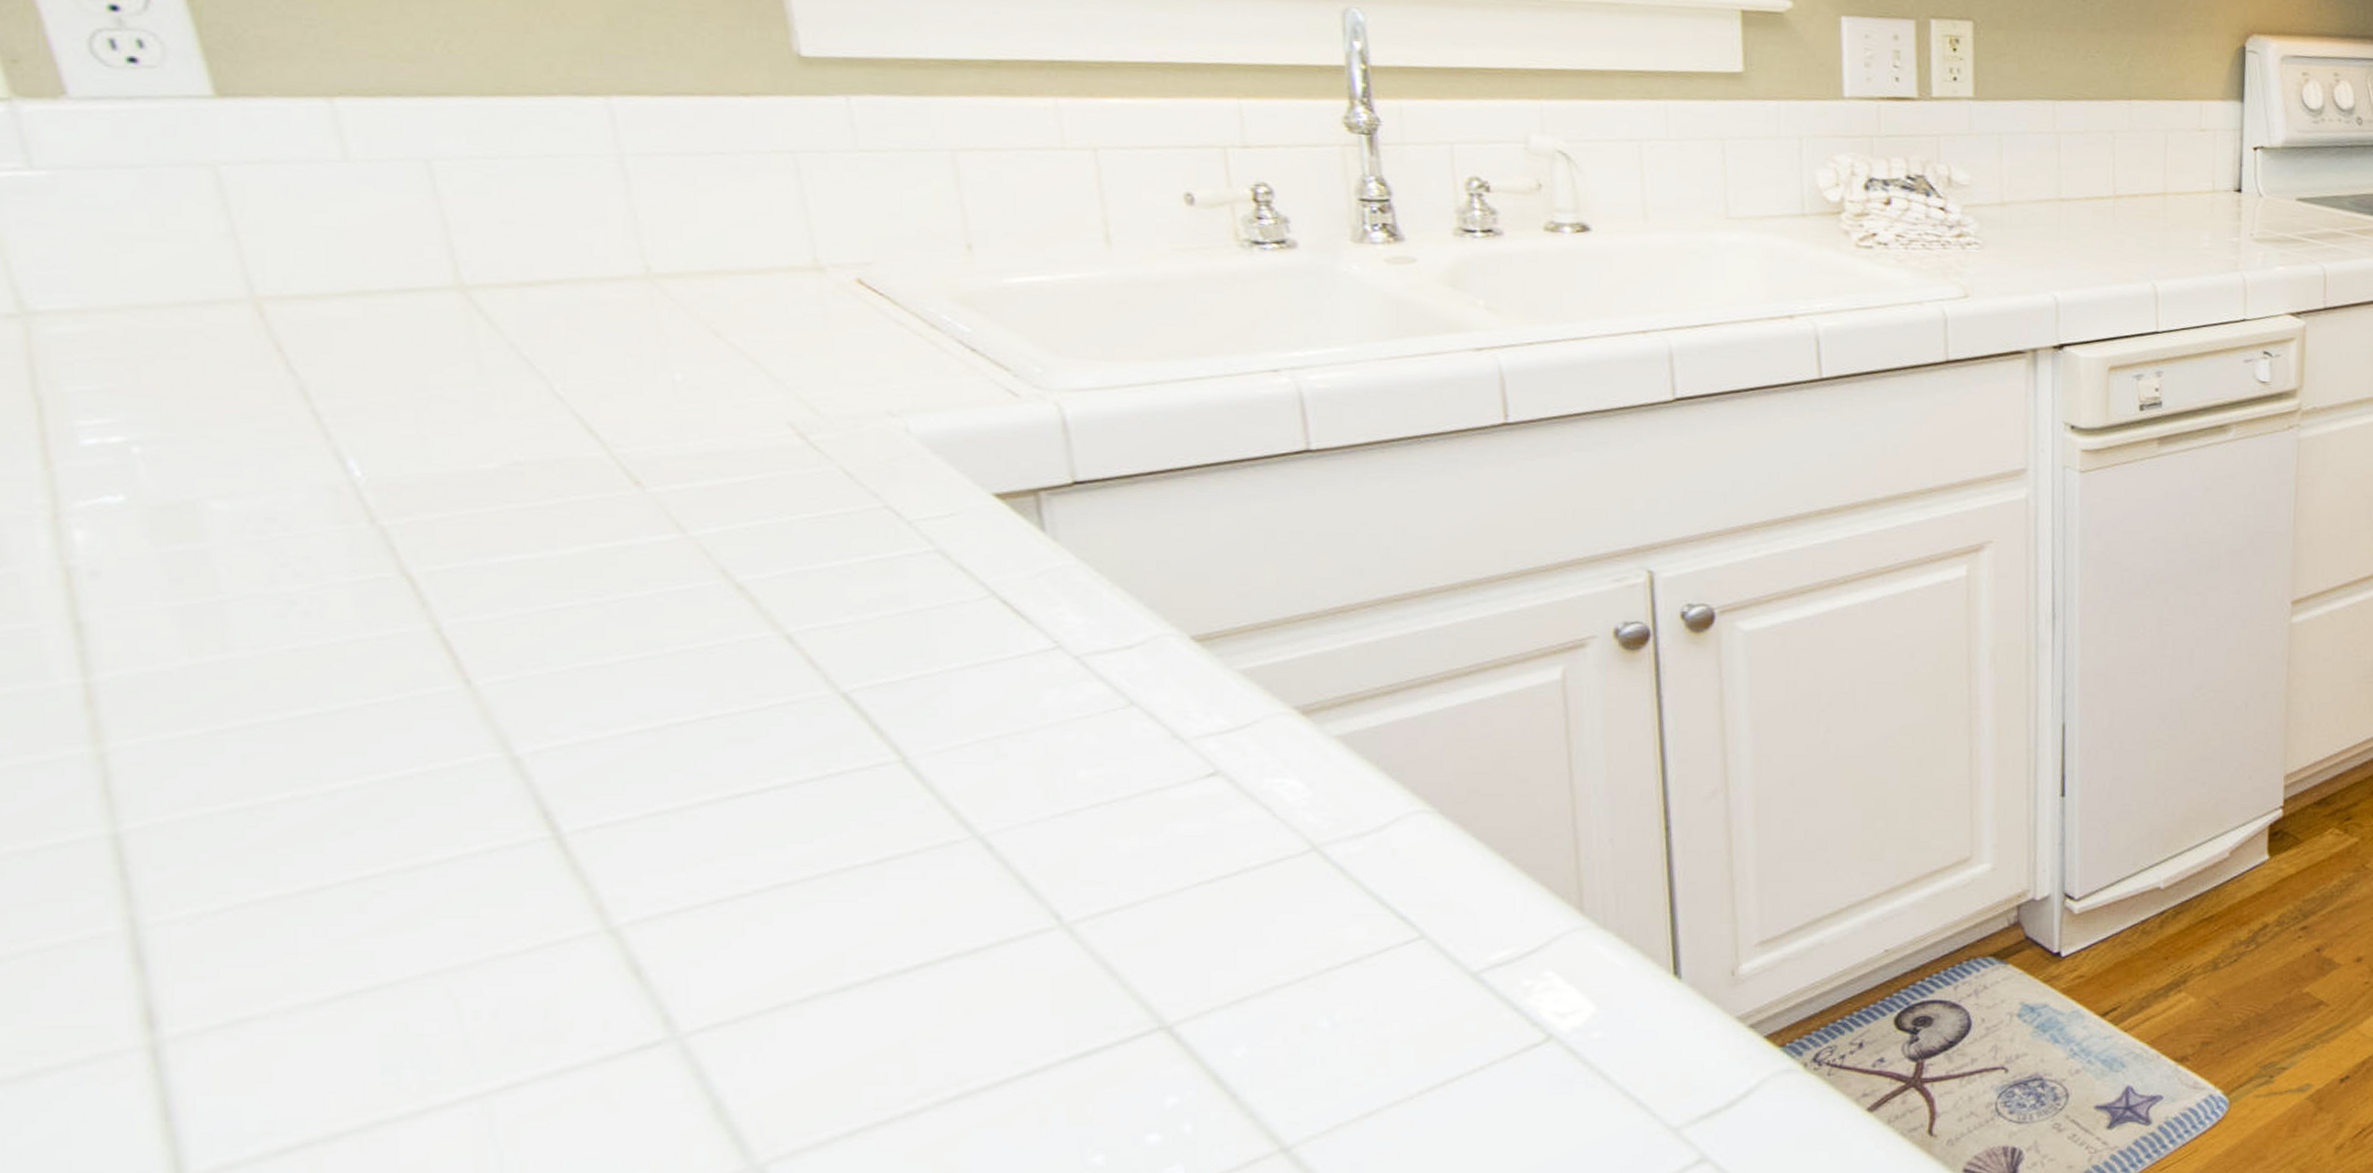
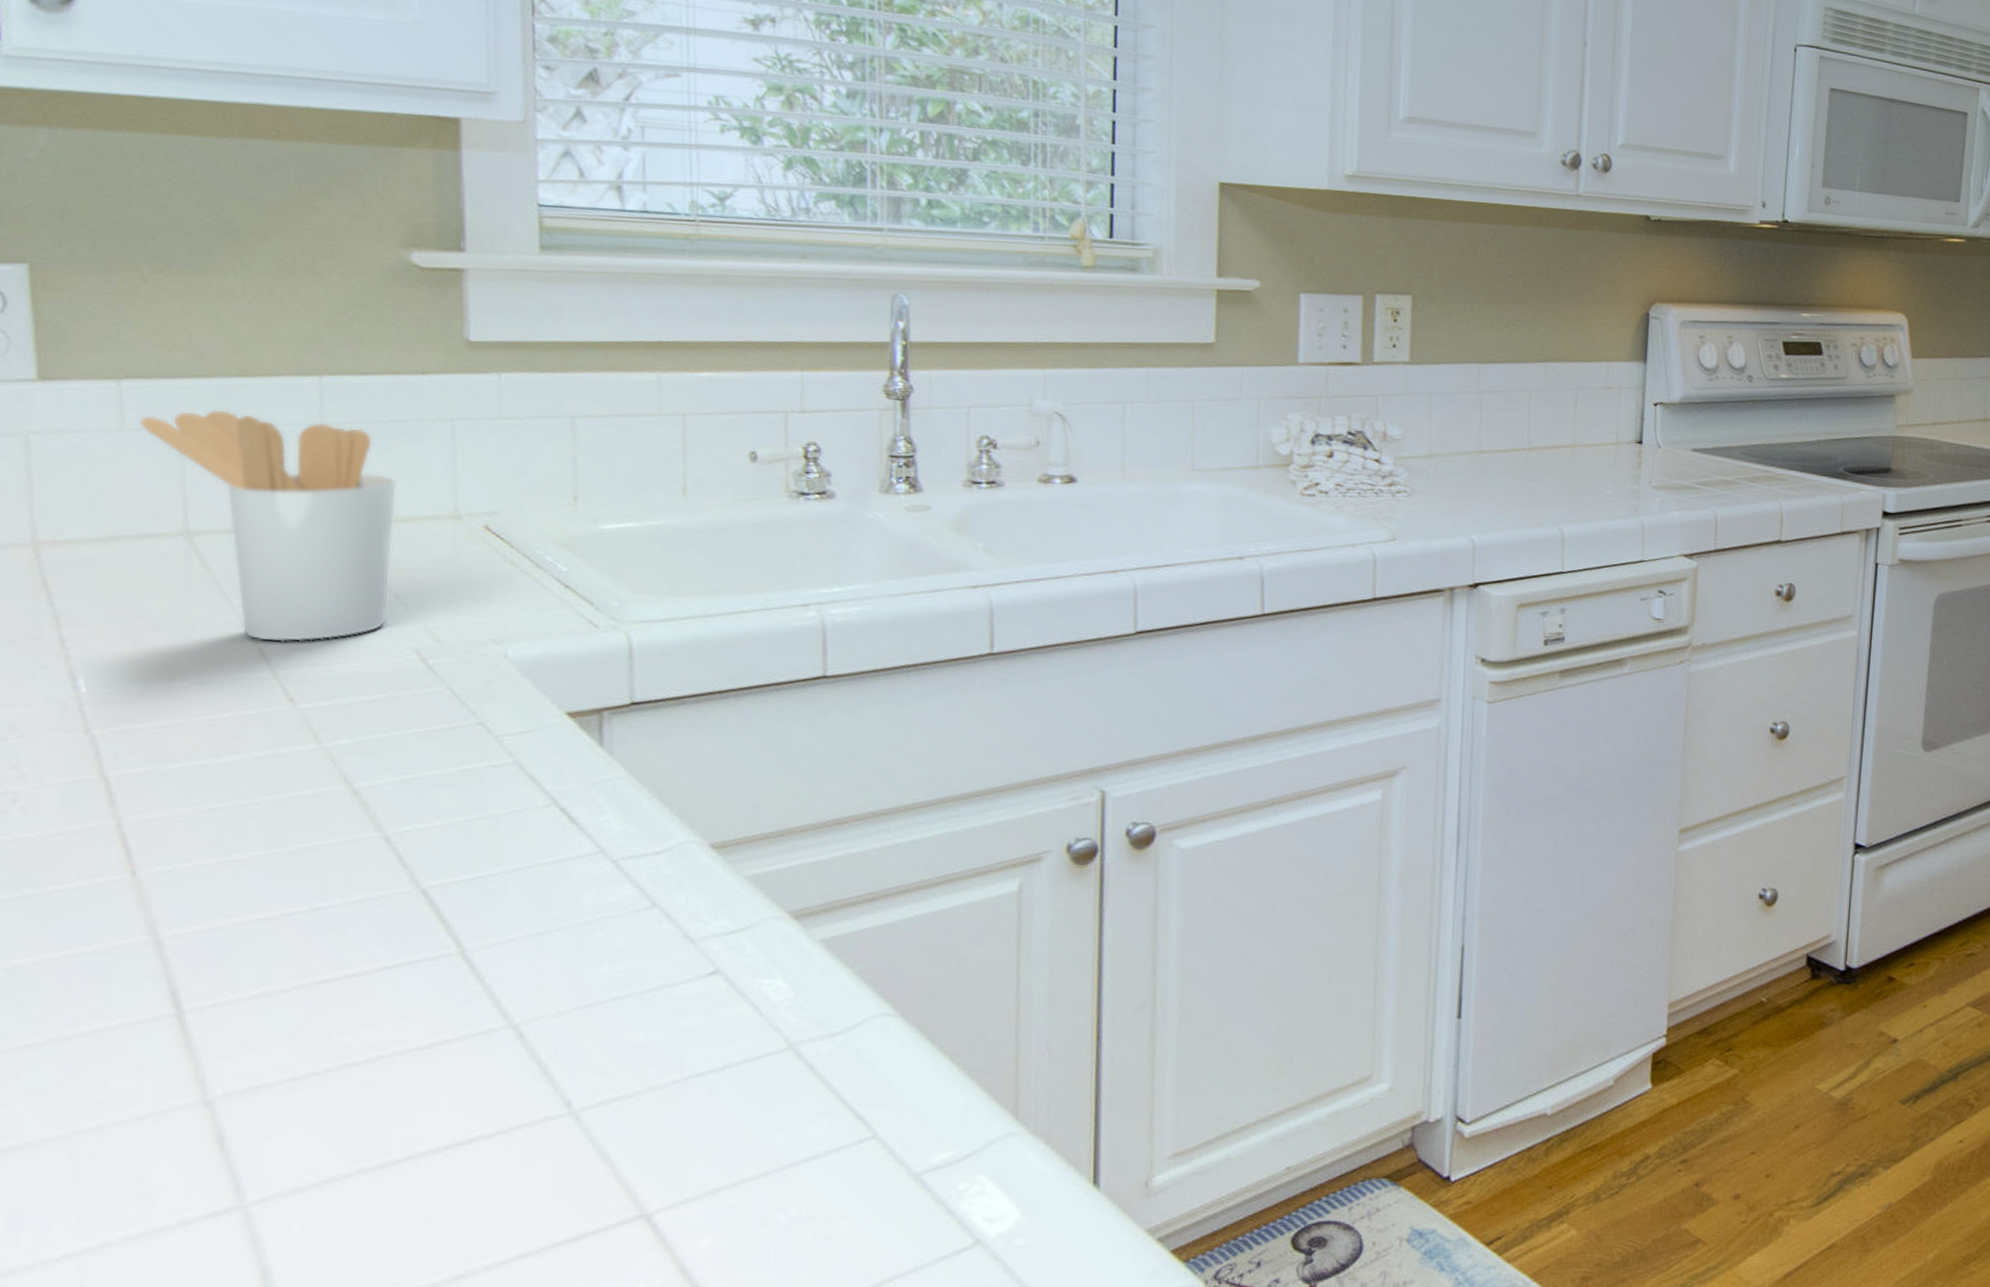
utensil holder: none [368,135,746,416] -> present [139,408,397,643]

